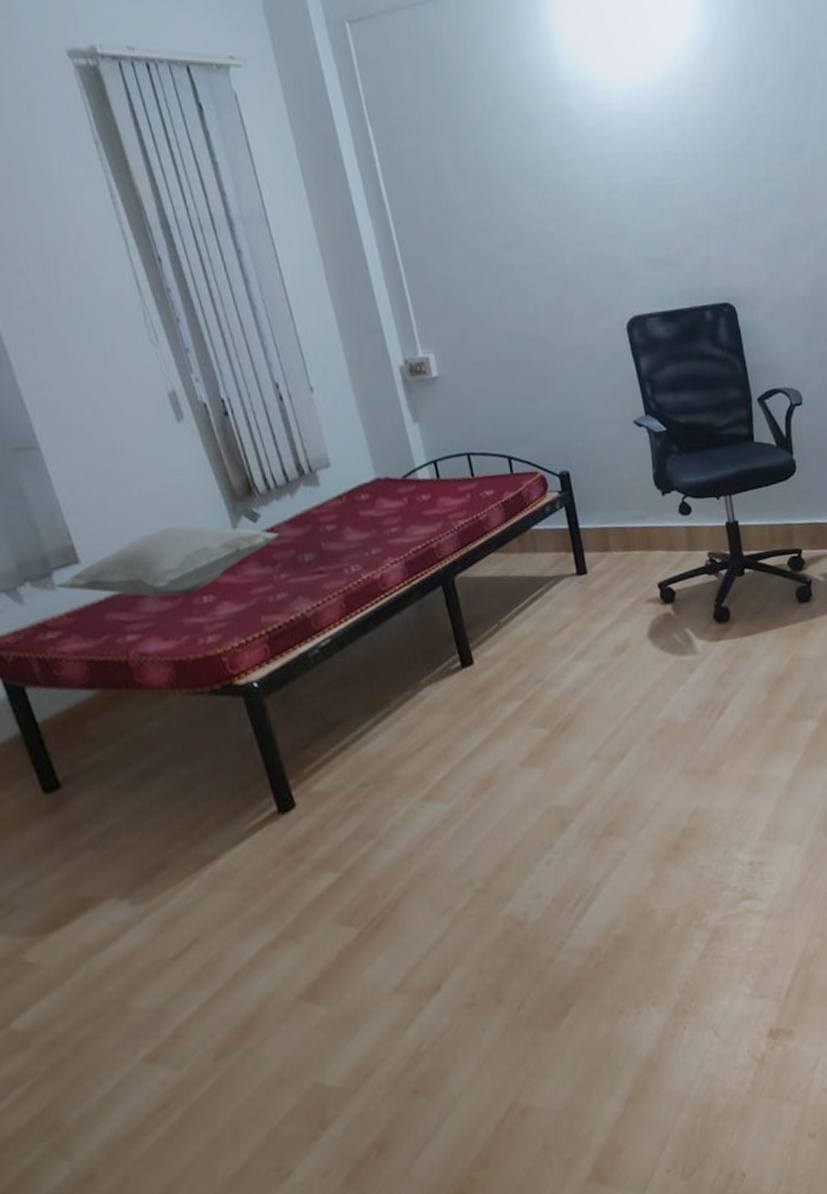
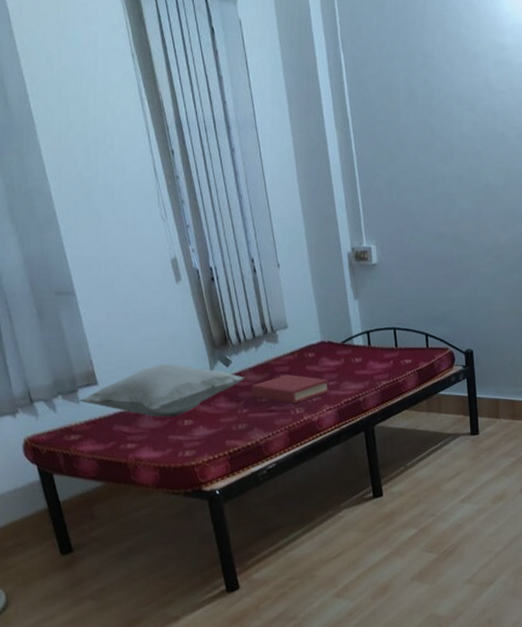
hardback book: none [289,524,393,561] -> present [251,375,330,404]

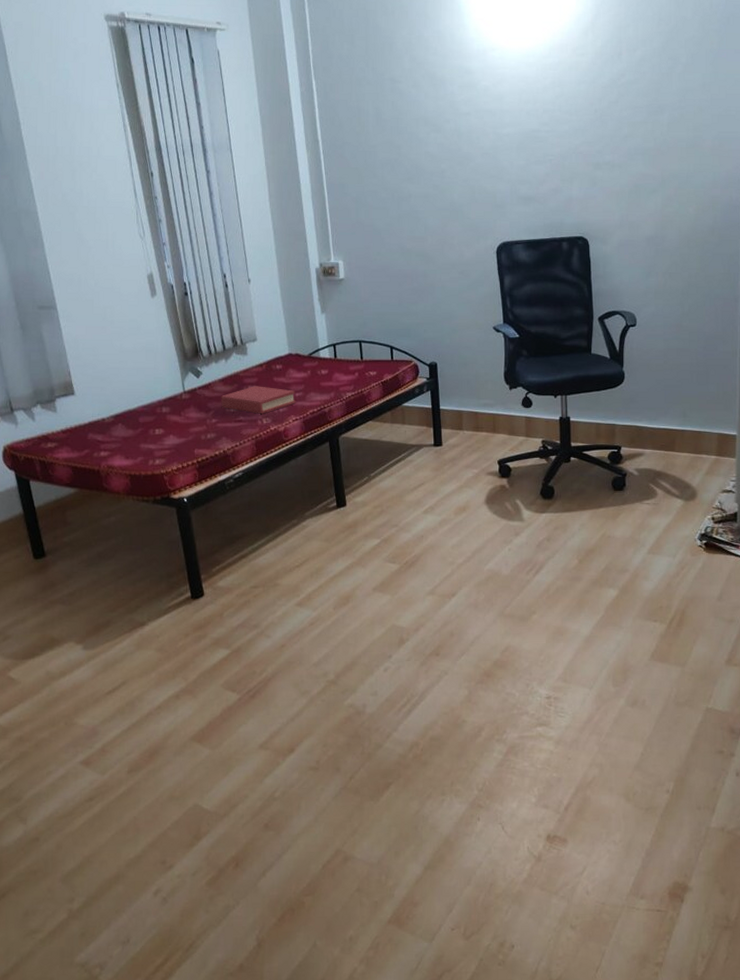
cushion: present [79,364,245,417] -> none [57,375,215,426]

